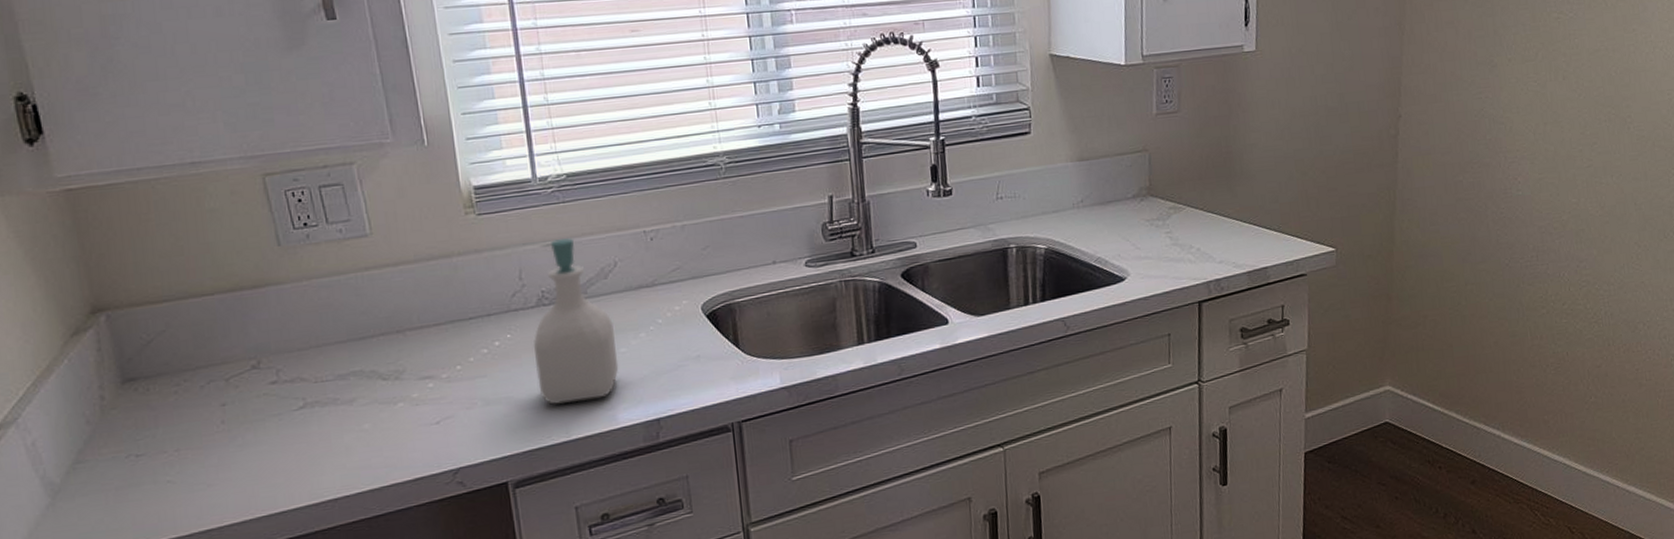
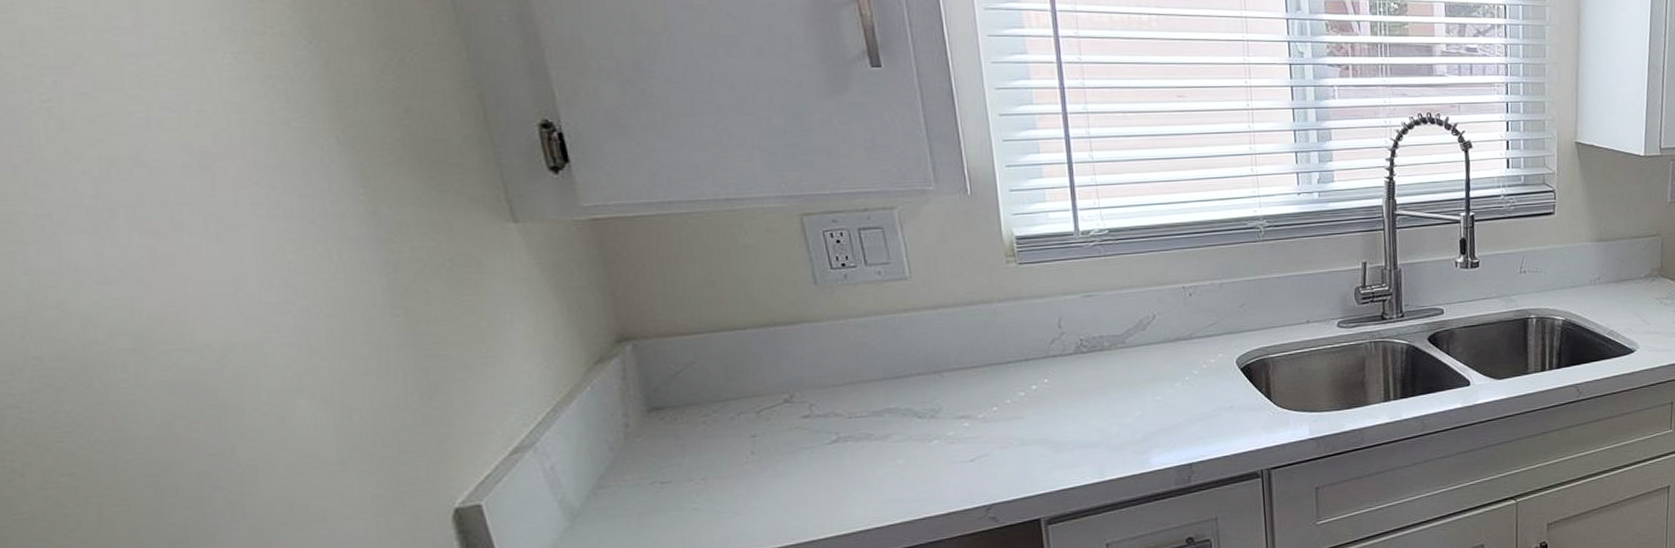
soap bottle: present [533,237,619,404] -> none [1070,289,1154,447]

